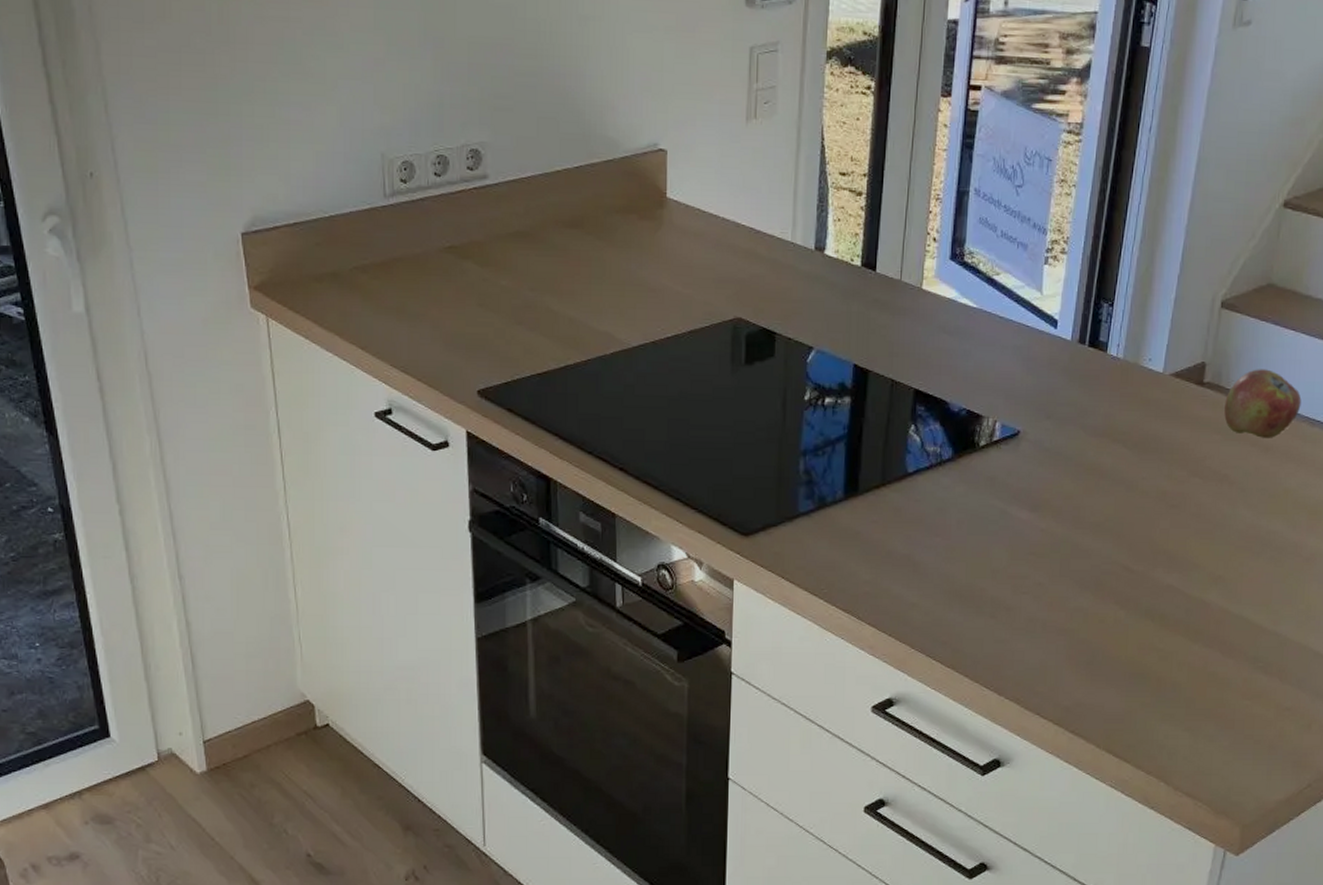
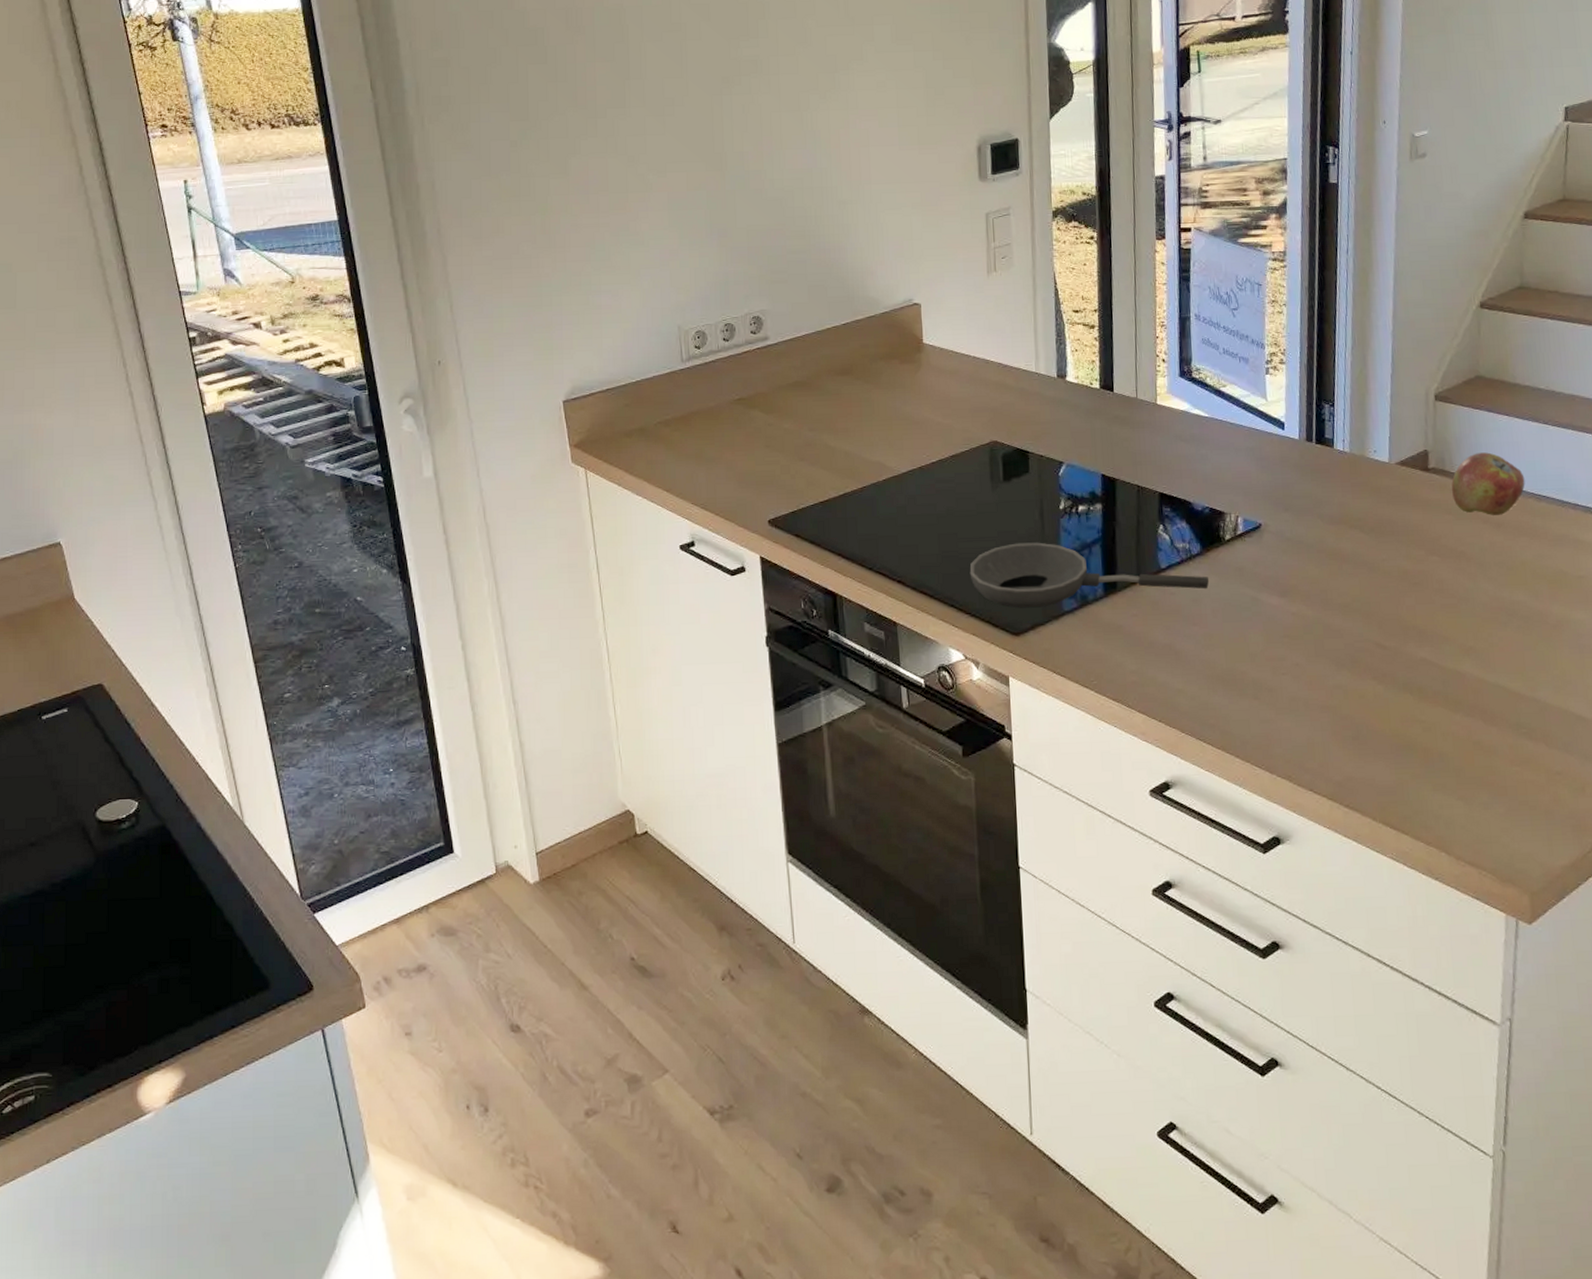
frying pan: none [700,434,958,507] -> present [969,542,1210,608]

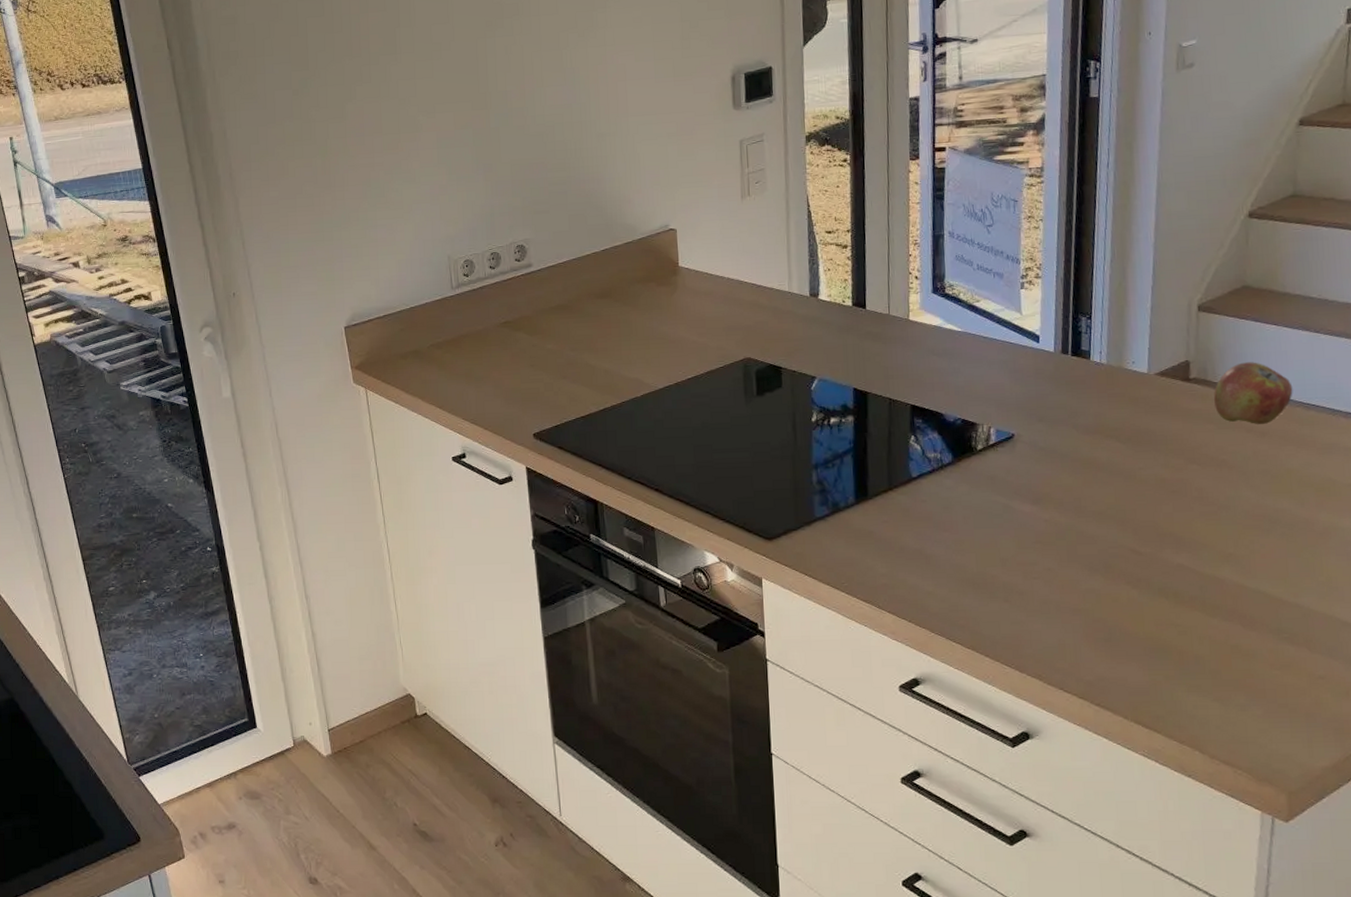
frying pan: present [969,542,1210,608] -> none [724,453,961,515]

